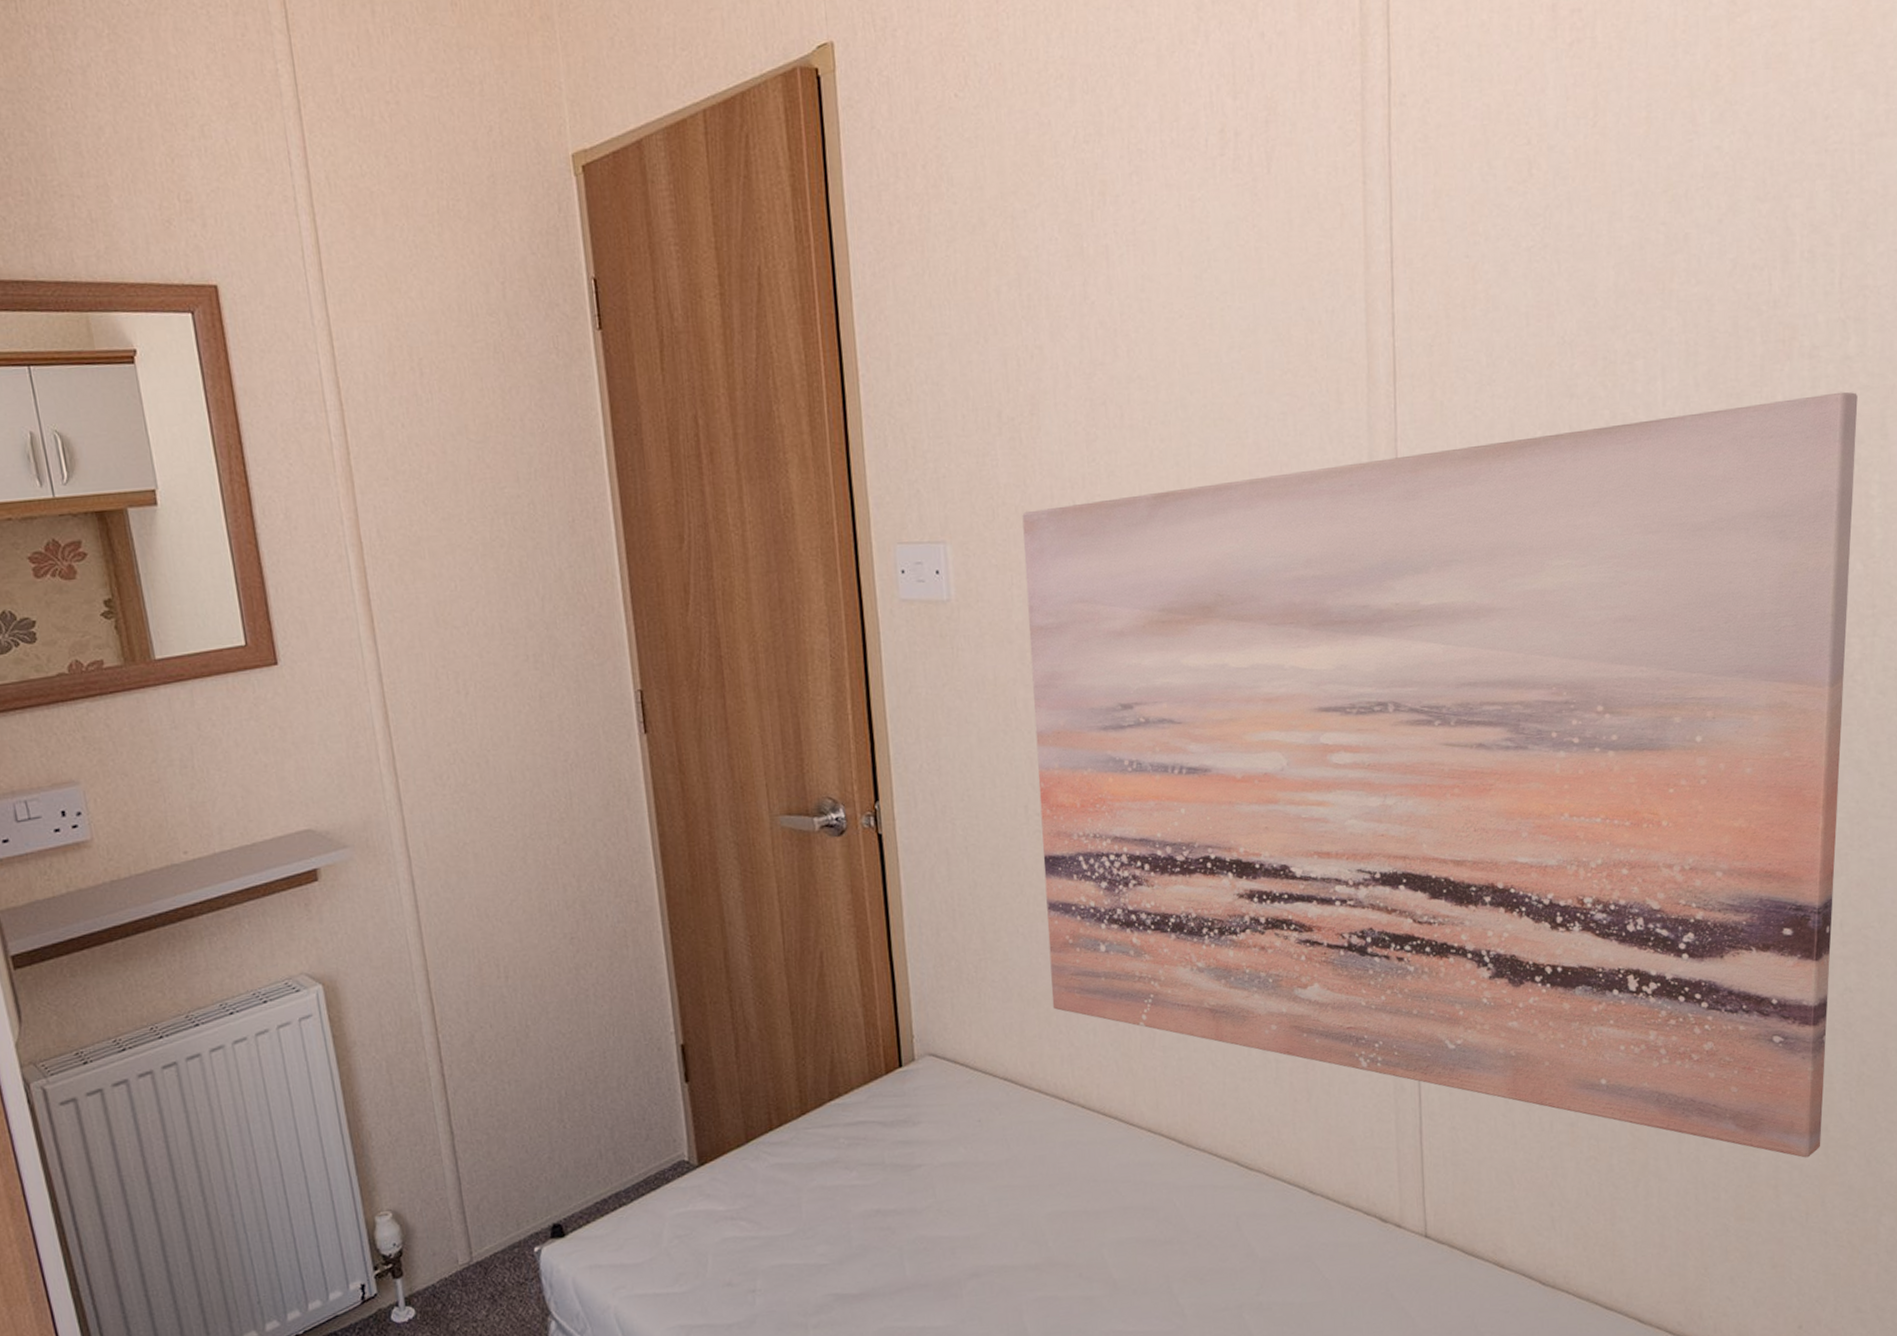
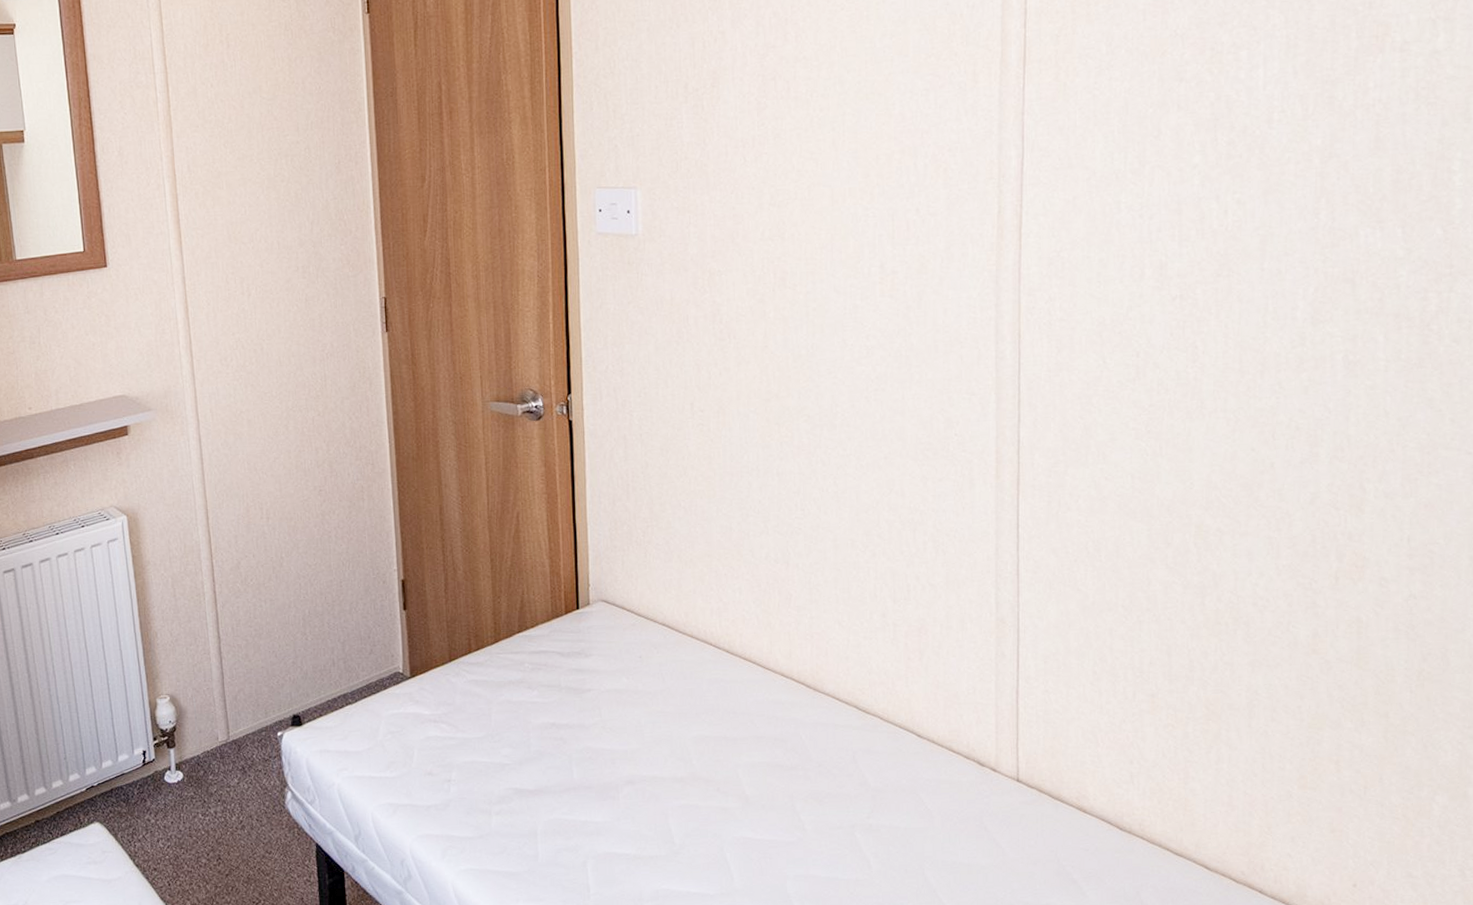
wall art: present [1022,391,1858,1158] -> none [701,81,1444,739]

